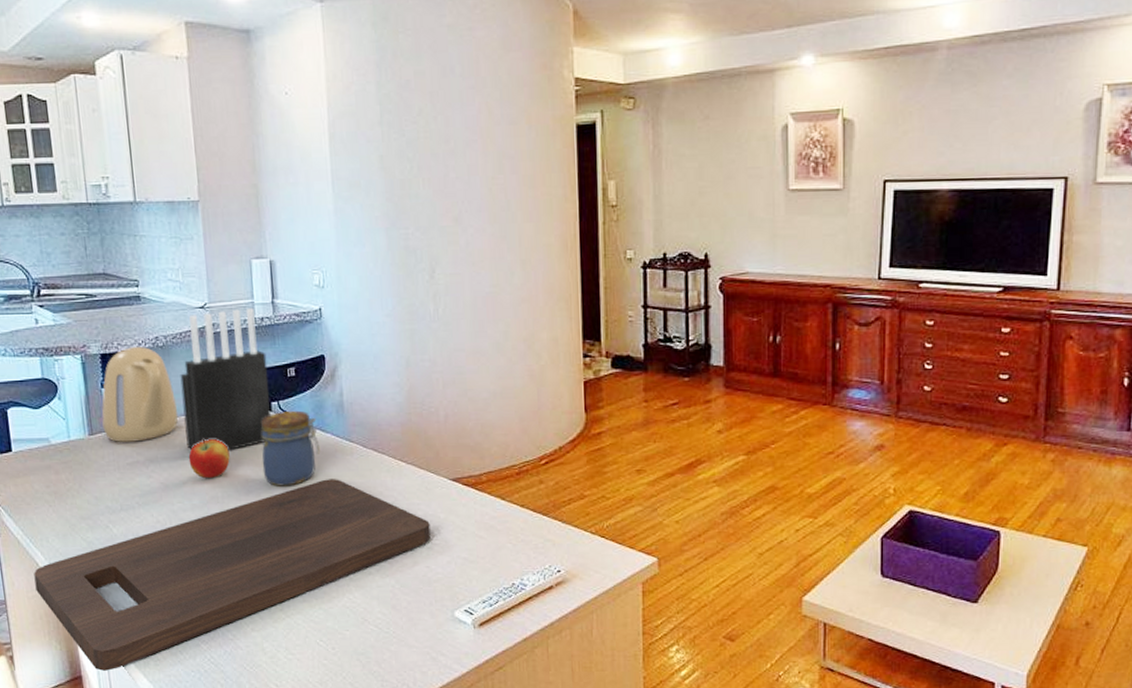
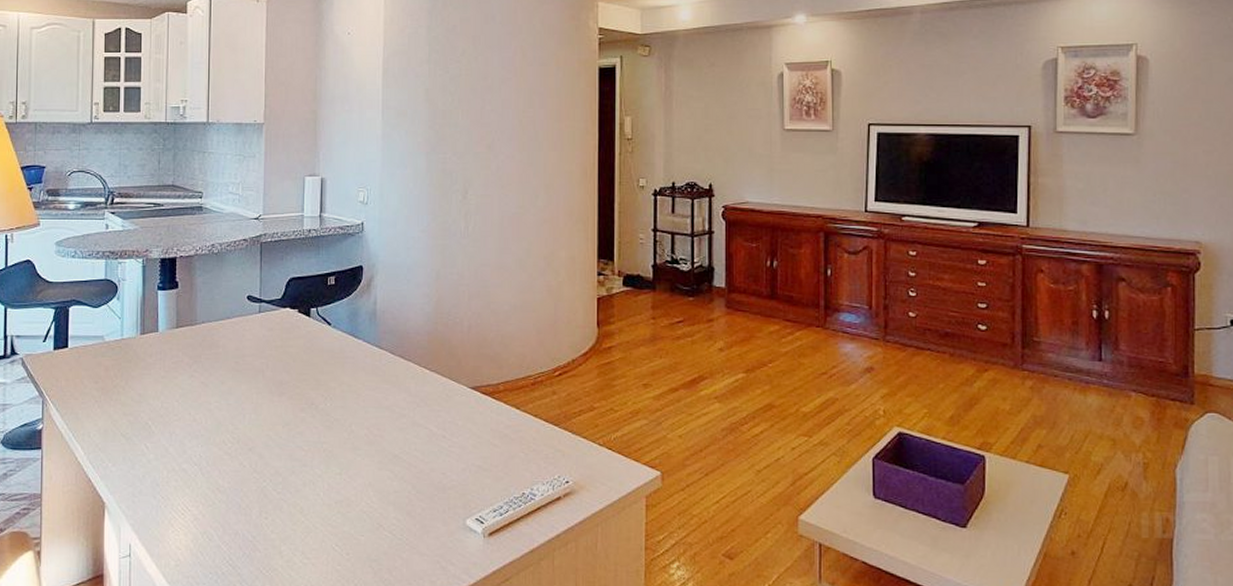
cutting board: present [34,479,431,671] -> none [72,383,448,570]
kettle: present [101,346,179,442] -> none [154,252,225,342]
knife block: present [180,307,271,450] -> none [228,220,310,353]
apple: present [188,438,230,479] -> none [229,340,267,380]
jar: present [261,410,321,486] -> none [297,316,352,389]

